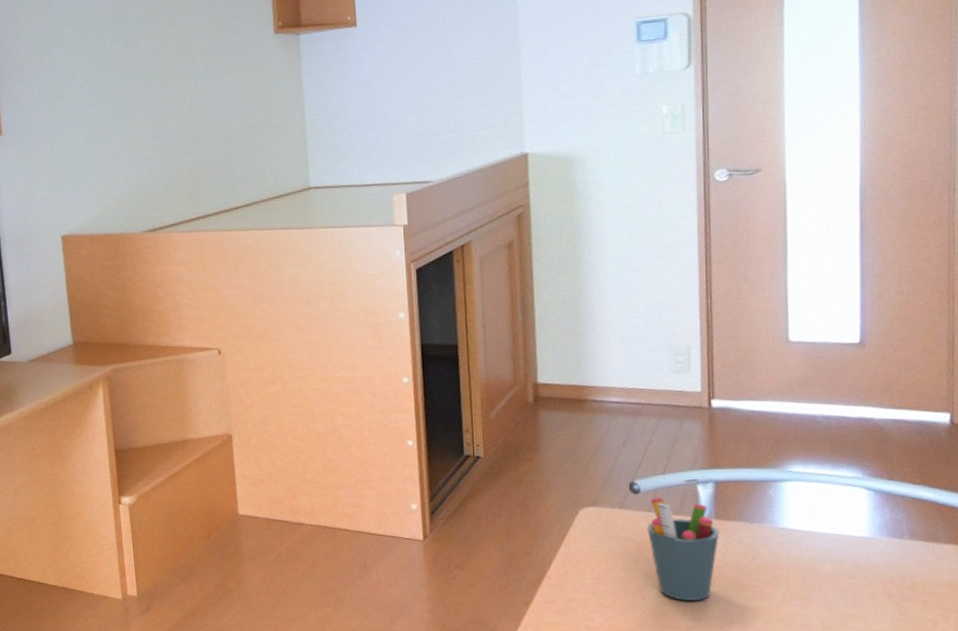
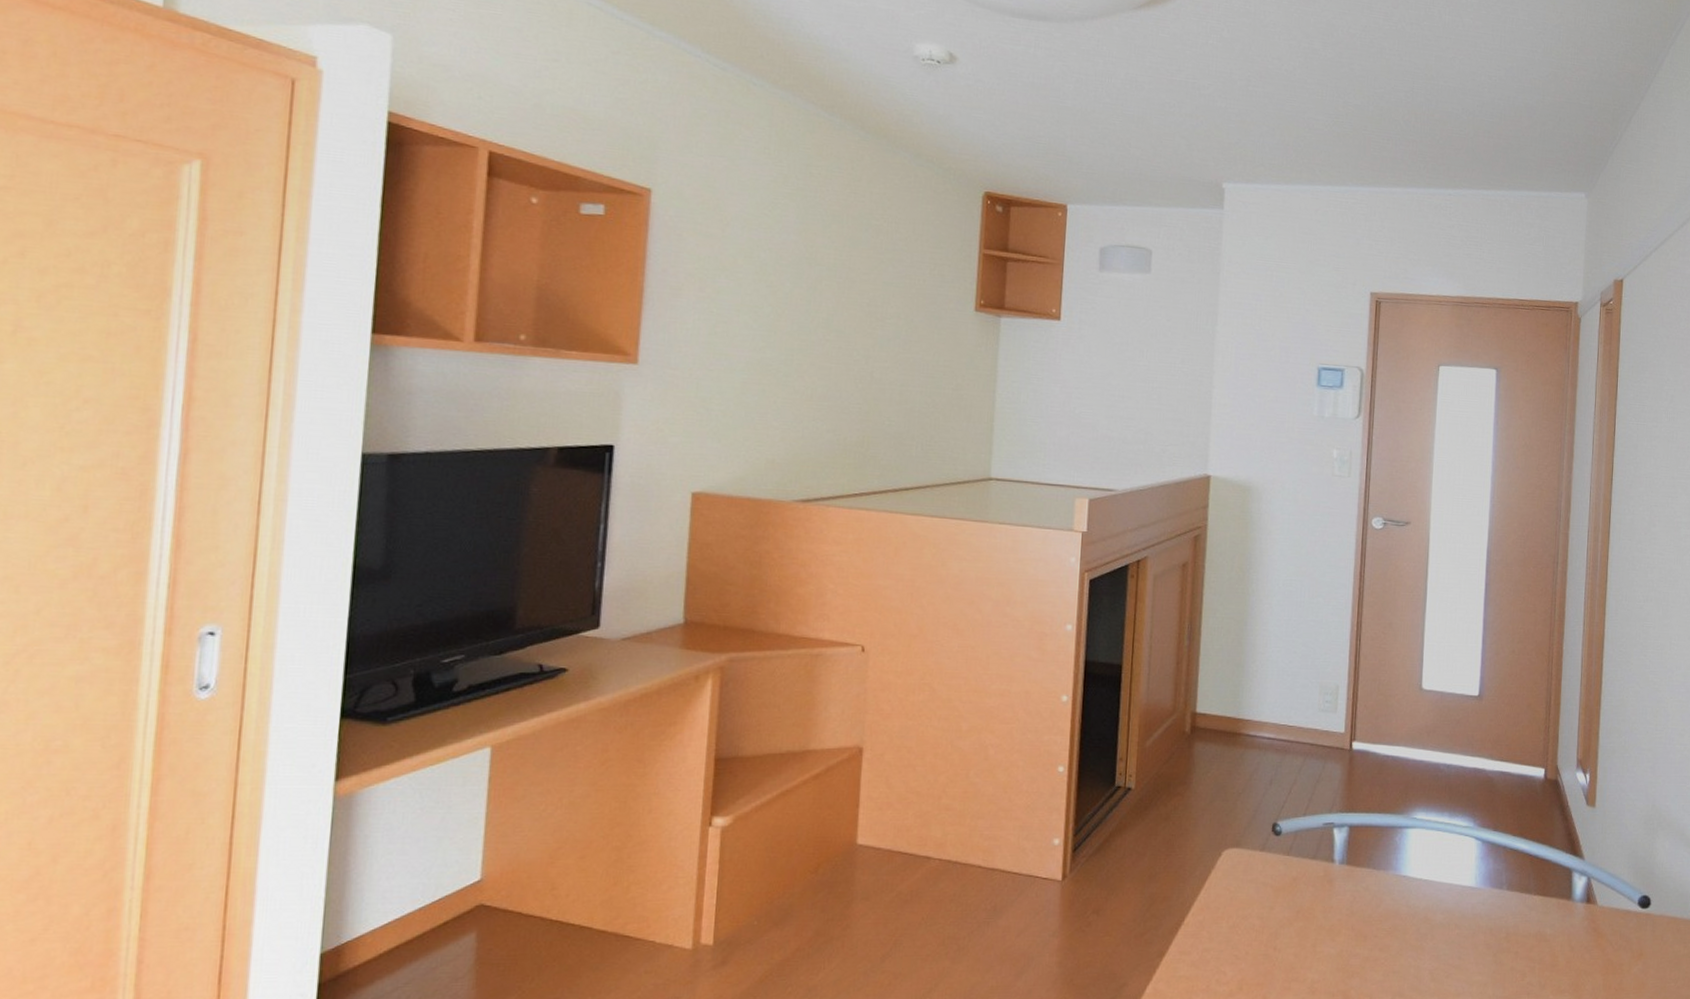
pen holder: present [647,496,720,601] -> none [1284,839,1350,951]

